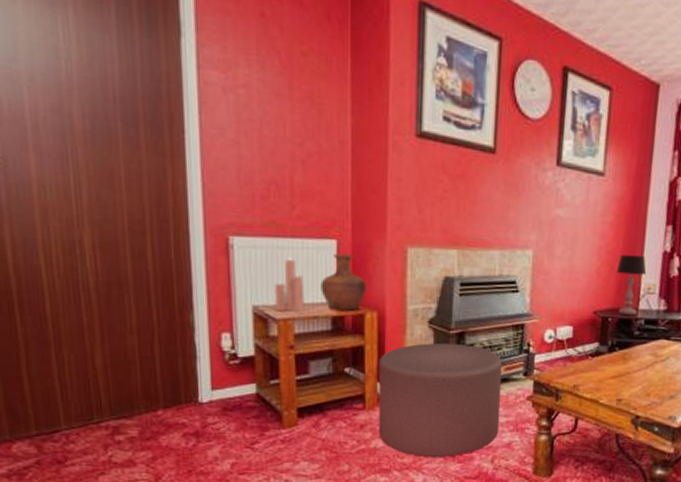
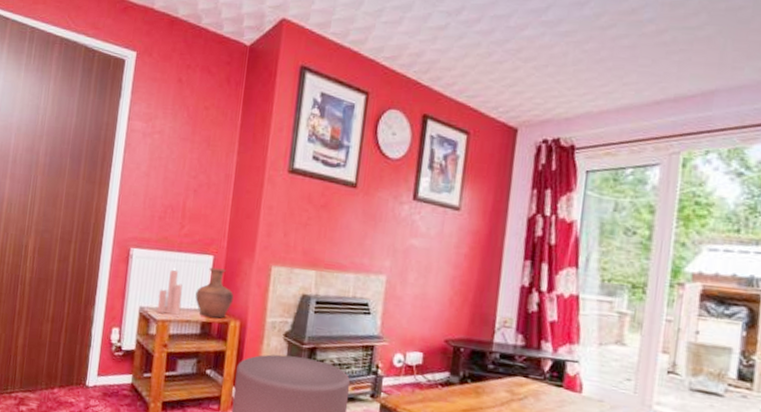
table lamp: present [616,255,647,316] -> none [469,286,503,349]

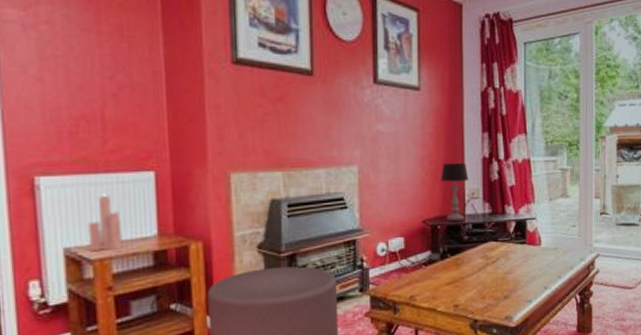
vase: present [195,267,234,319] -> none [139,185,189,246]
table lamp: none [469,286,503,349] -> present [440,163,469,222]

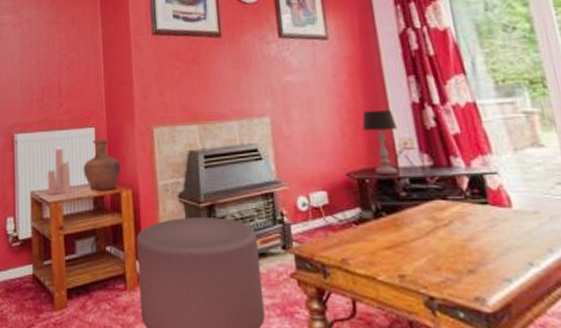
vase: none [139,185,189,246] -> present [83,139,121,192]

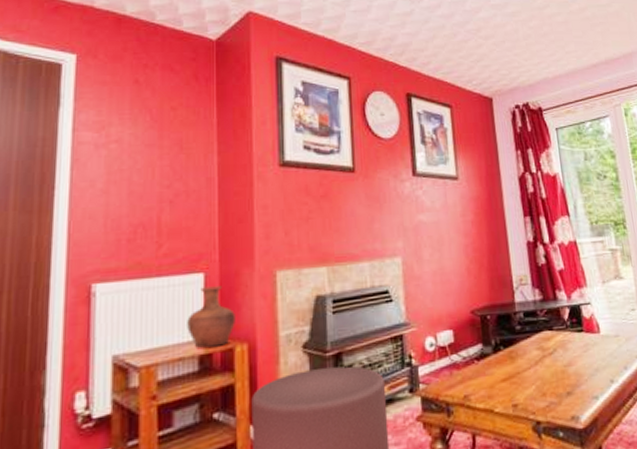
candle: present [47,147,73,194] -> none [136,297,171,357]
table lamp: present [362,110,398,176] -> none [485,249,515,311]

